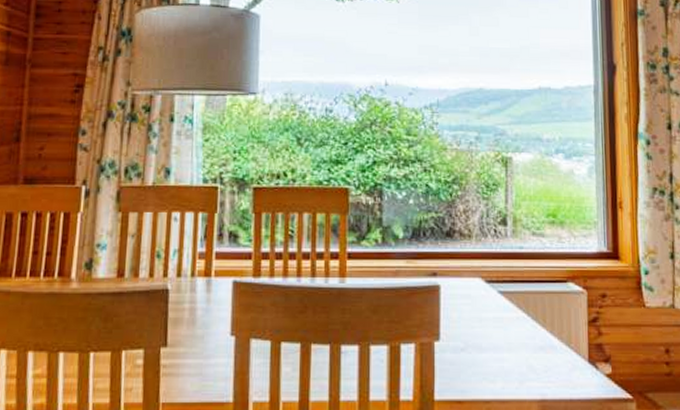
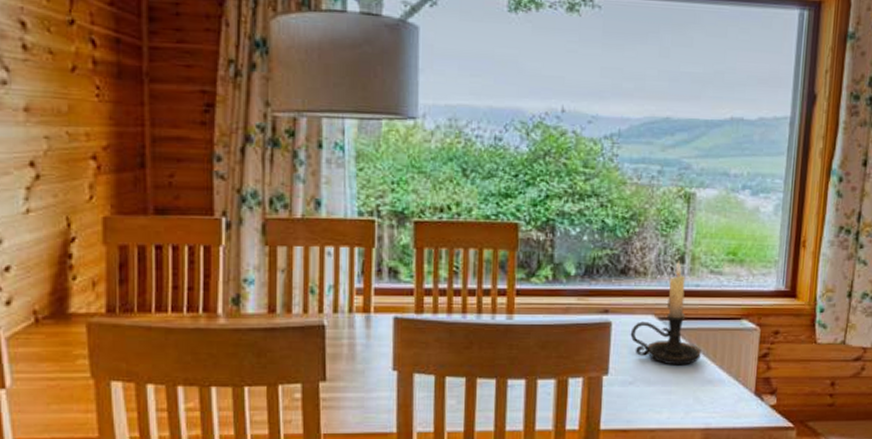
candle holder: none [459,223,530,331] -> present [630,261,701,365]

